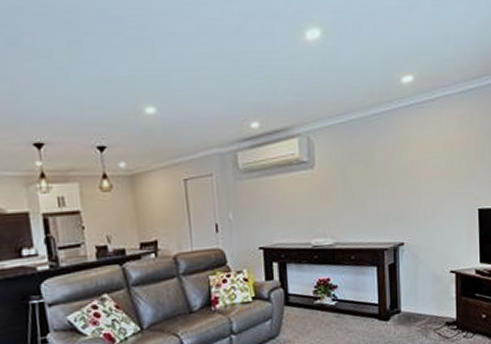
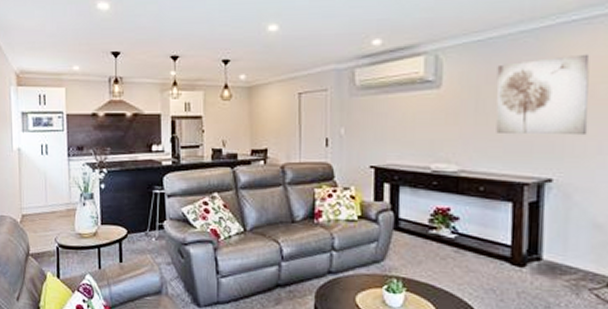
wall art: none [357,133,426,207] -> present [496,54,590,136]

